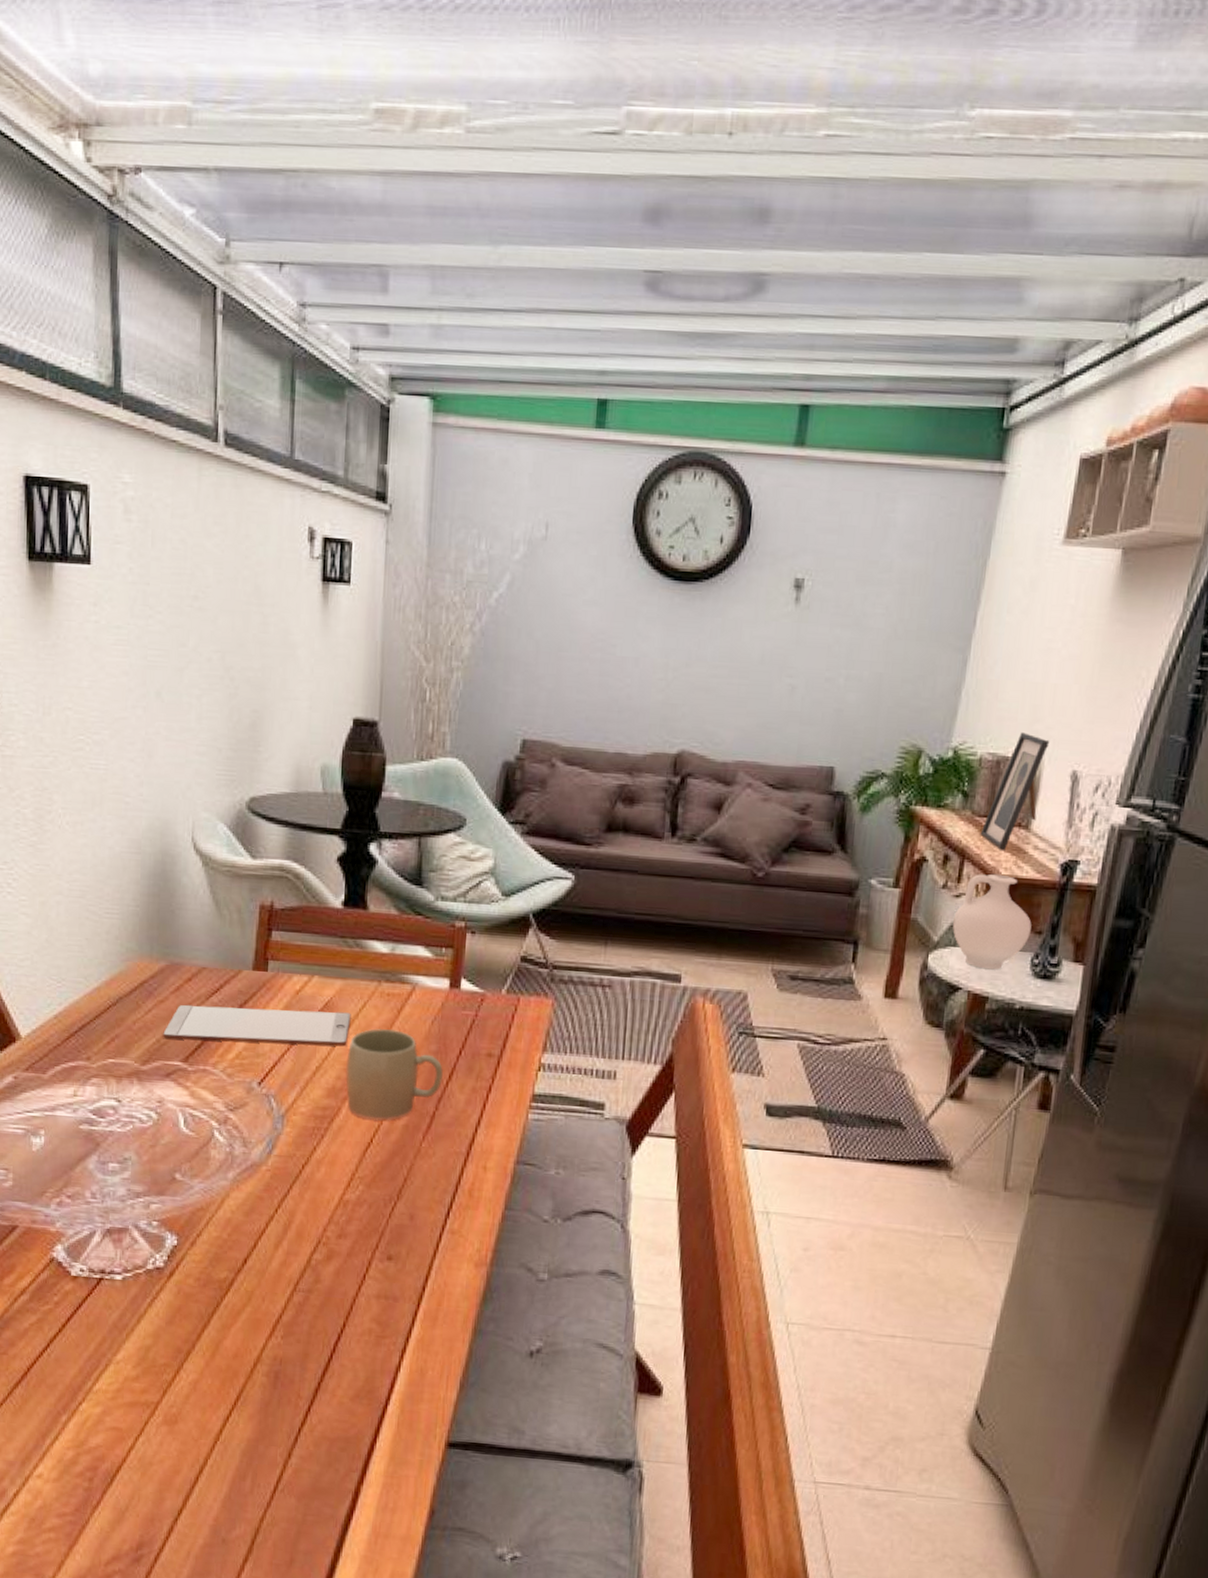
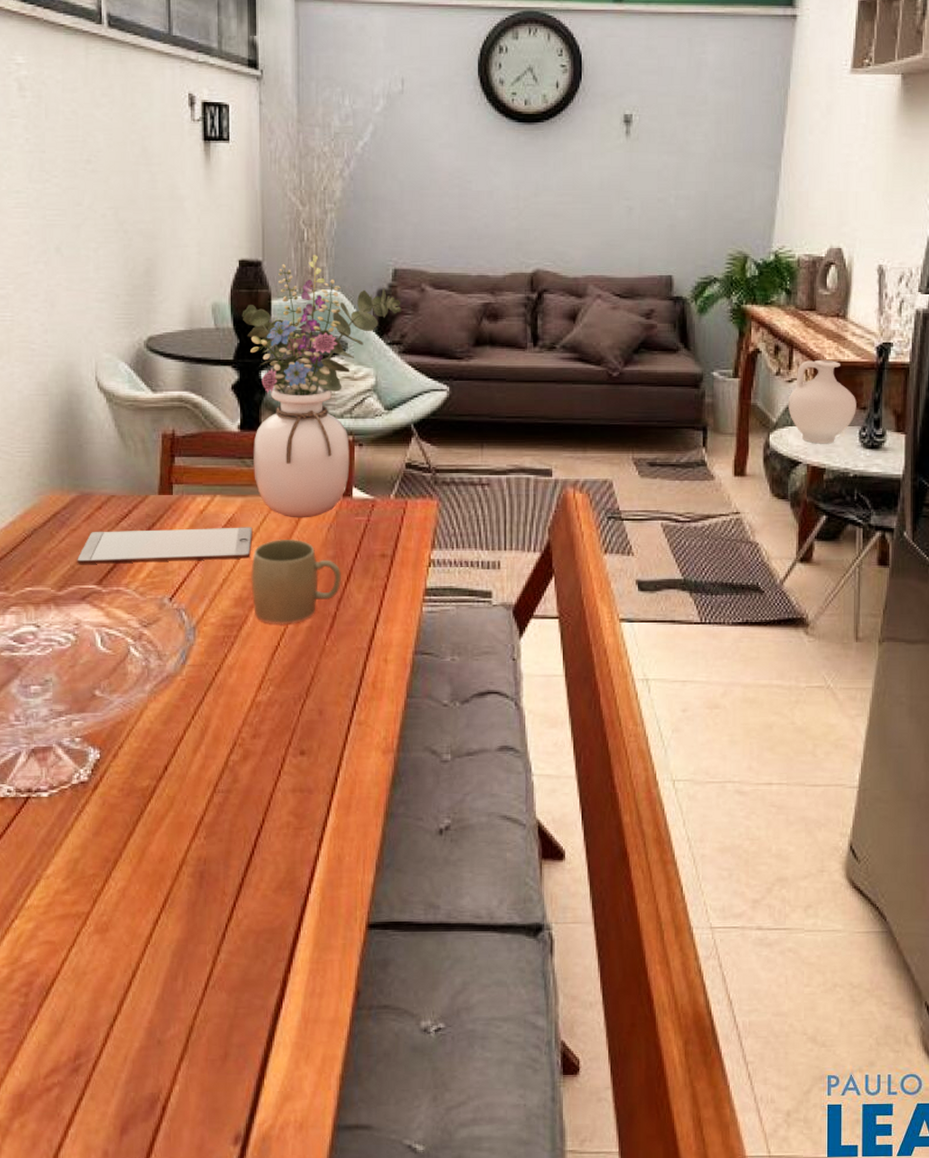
bouquet: none [353,718,529,1008] -> present [242,255,403,518]
picture frame: present [980,732,1050,851] -> none [804,235,856,339]

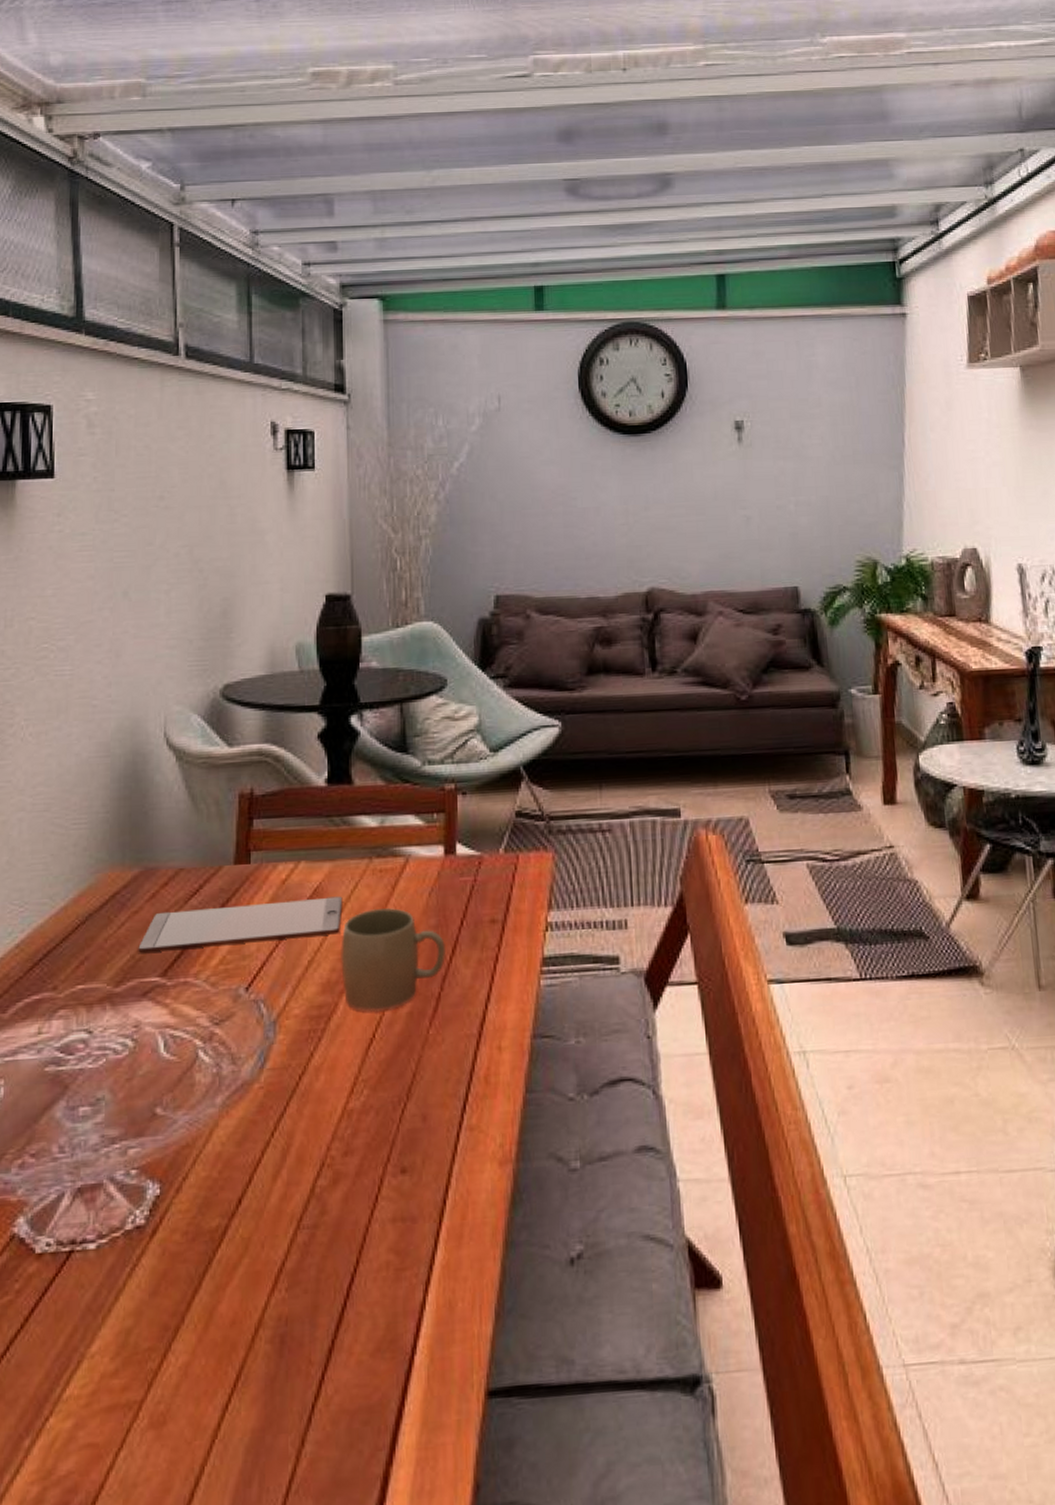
bouquet: present [242,255,403,518] -> none [329,585,507,883]
ceramic jug: present [789,359,857,444] -> none [936,668,1011,763]

